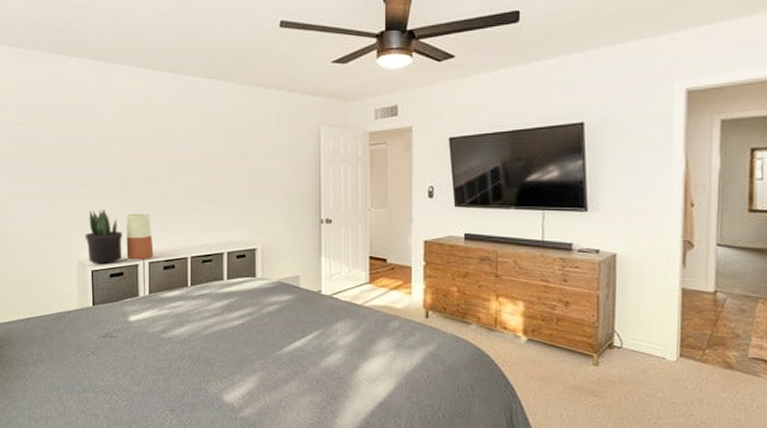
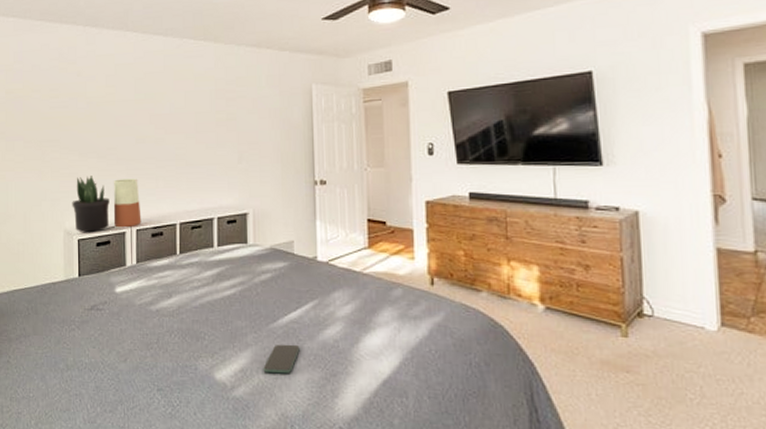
smartphone: none [269,369,303,397] -> present [263,344,300,374]

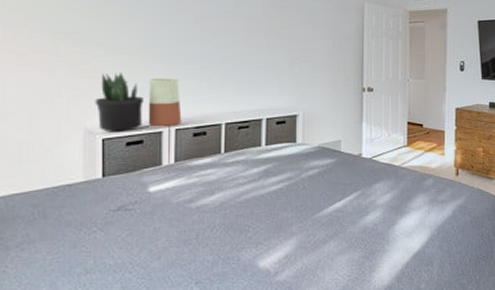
smartphone: present [263,344,300,374] -> none [307,230,343,257]

